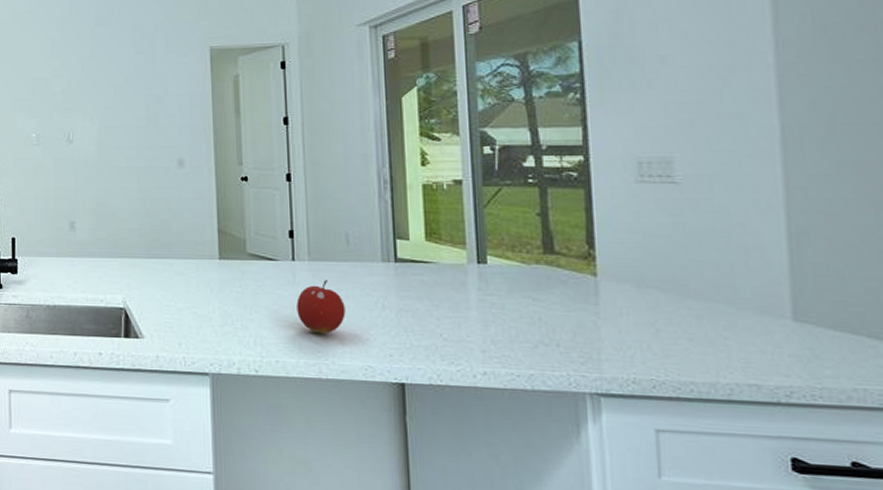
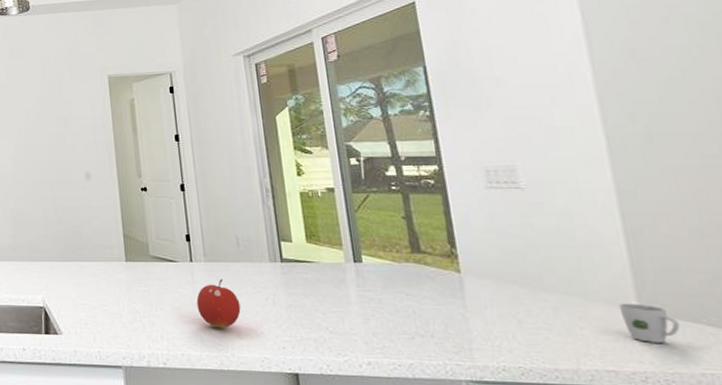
cup: none [770,310,836,356] -> present [618,301,680,343]

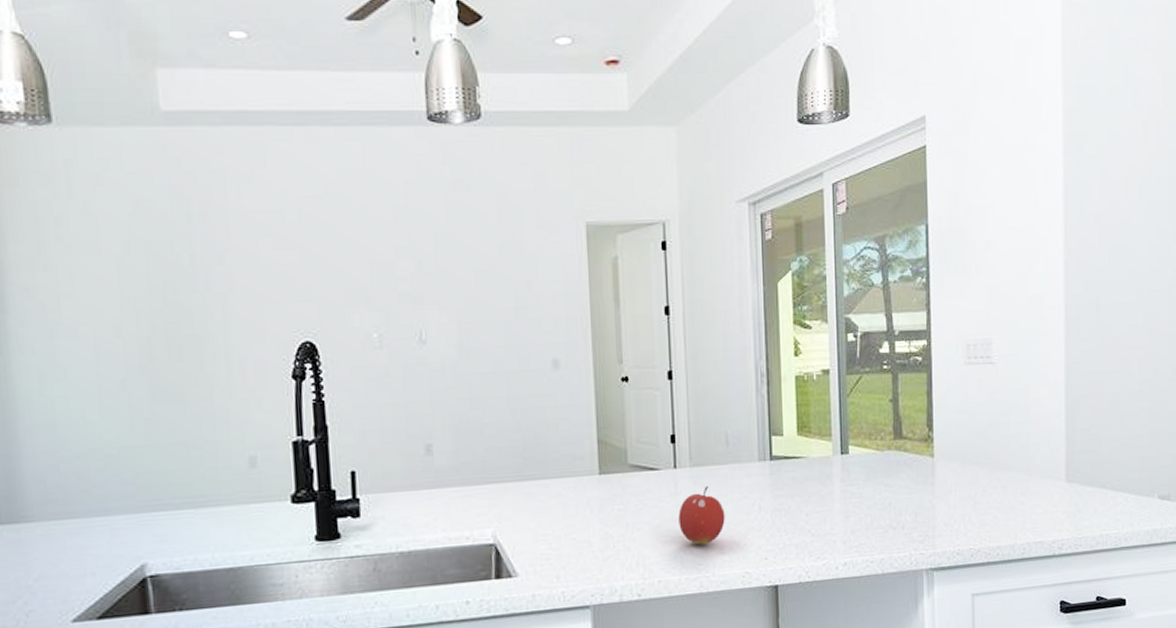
cup: present [618,301,680,343] -> none [1052,473,1092,511]

